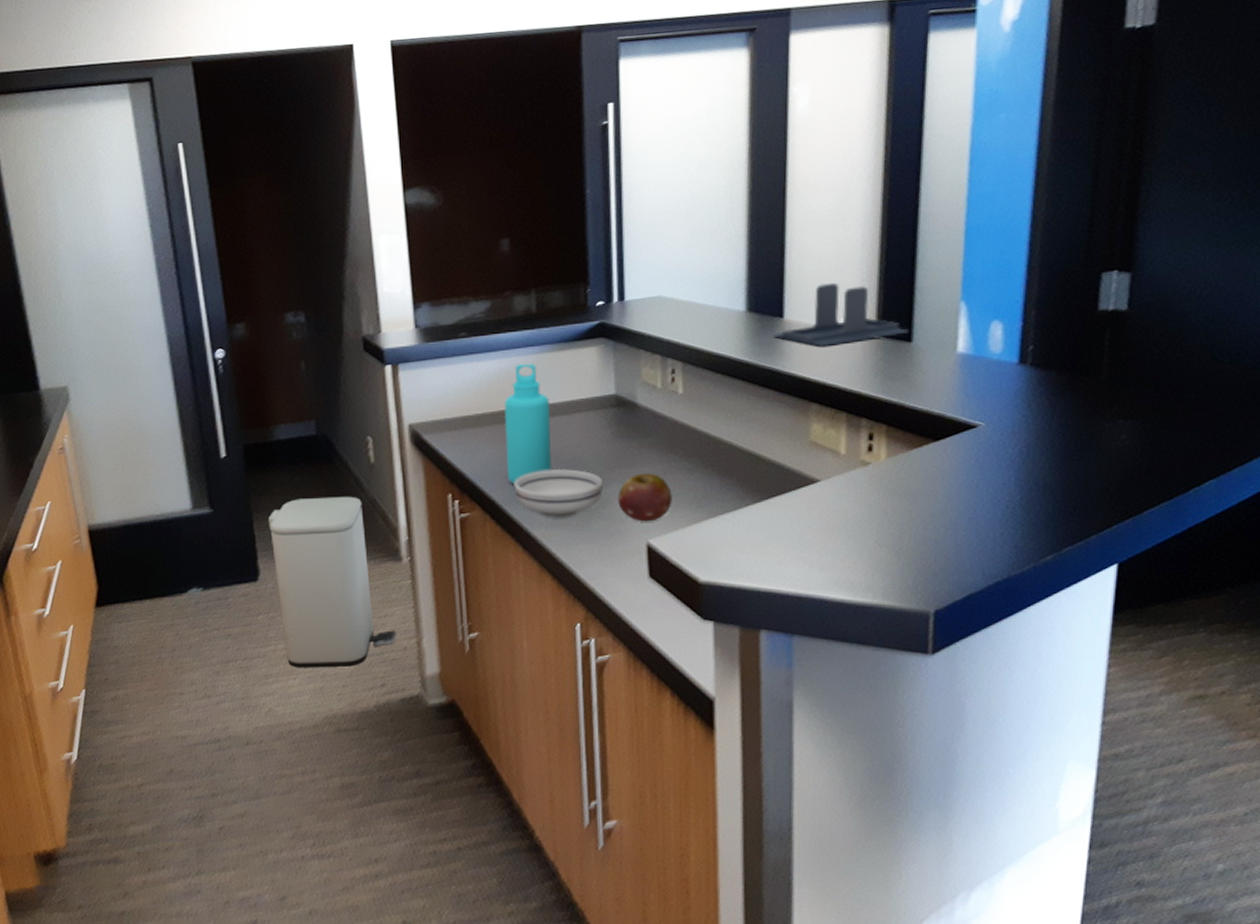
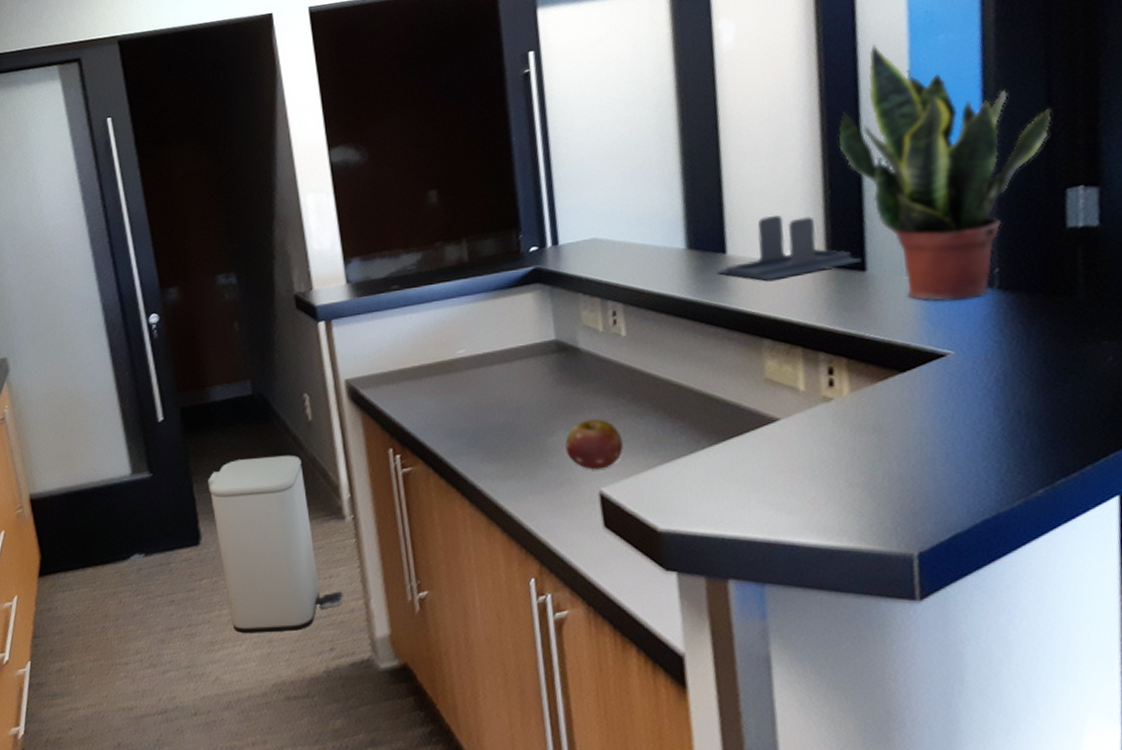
water bottle: present [503,363,551,484] -> none [441,312,494,436]
bowl: present [514,468,604,518] -> none [456,418,550,469]
potted plant: none [898,118,1096,375] -> present [838,43,1052,301]

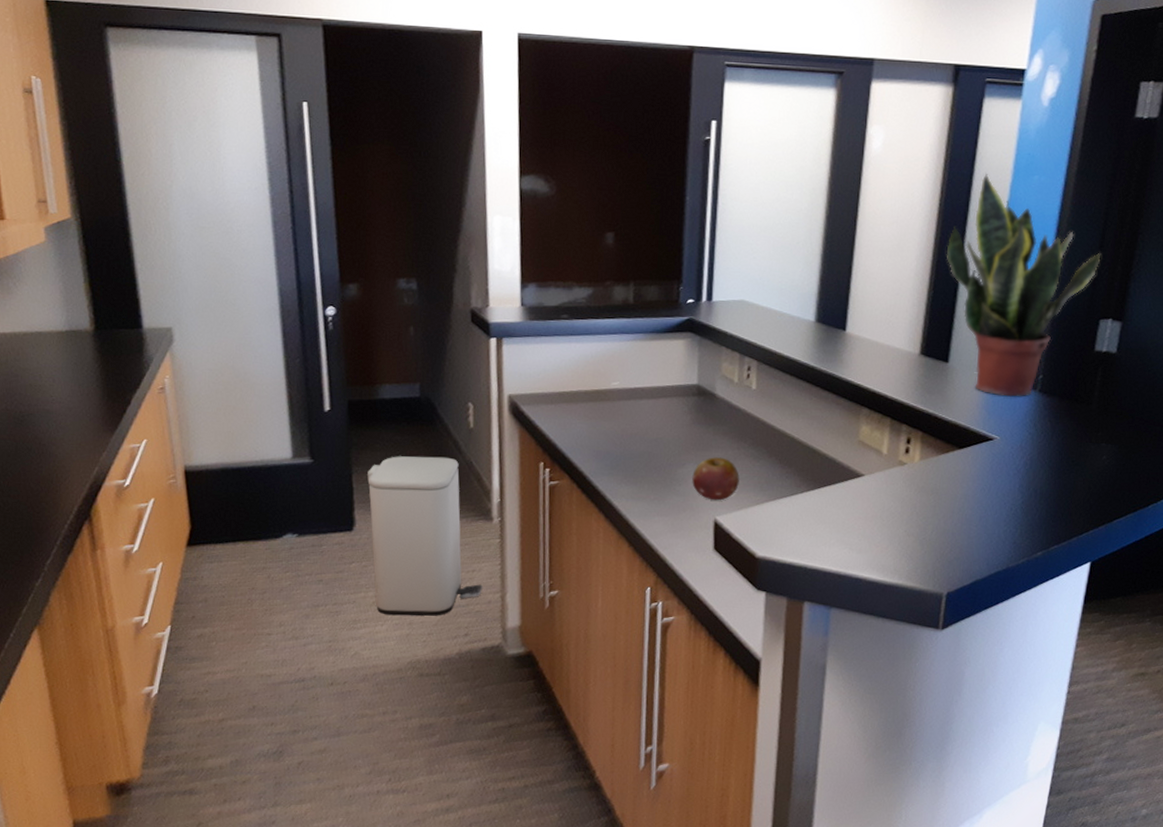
napkin holder: present [717,214,862,282] -> none [836,304,947,360]

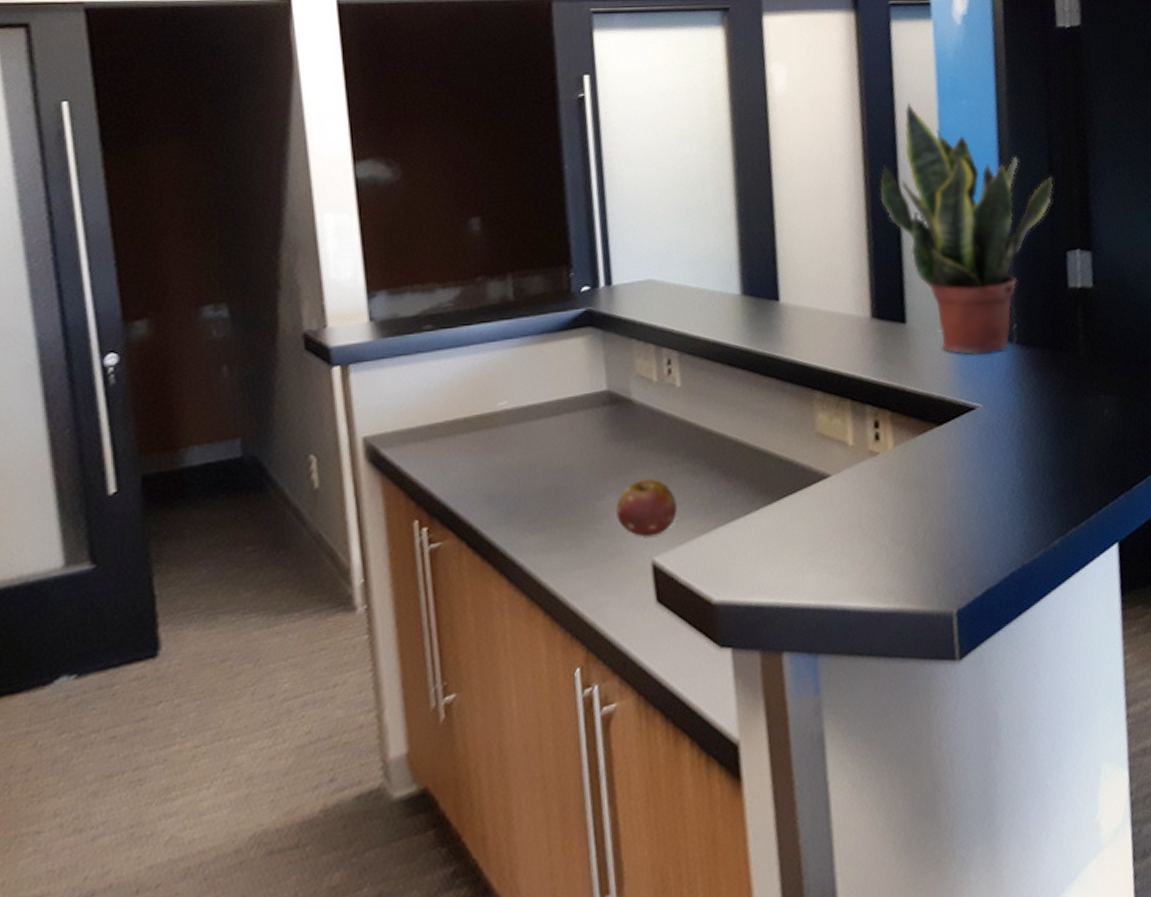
pedal bin: present [367,456,483,616] -> none [175,532,350,771]

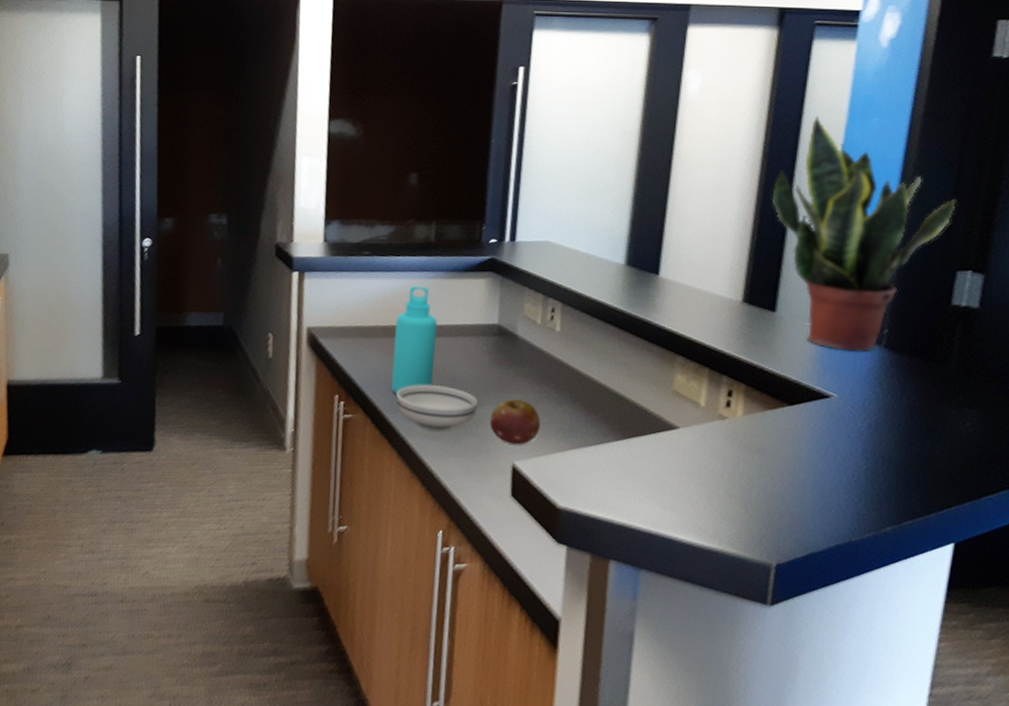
water bottle: none [479,358,538,503] -> present [391,285,437,394]
bowl: none [494,480,600,541] -> present [396,384,478,431]

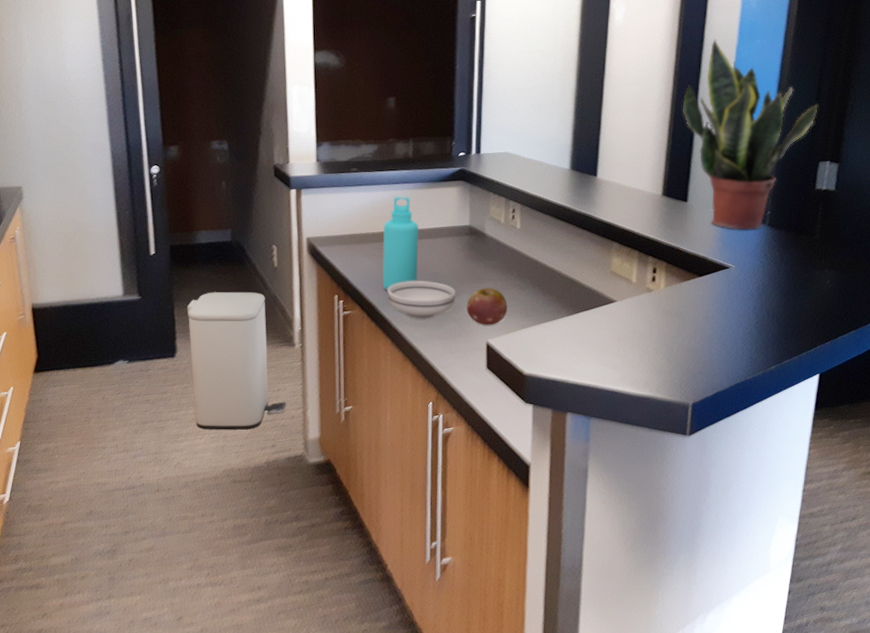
pedal bin: none [168,381,272,542] -> present [187,292,287,430]

